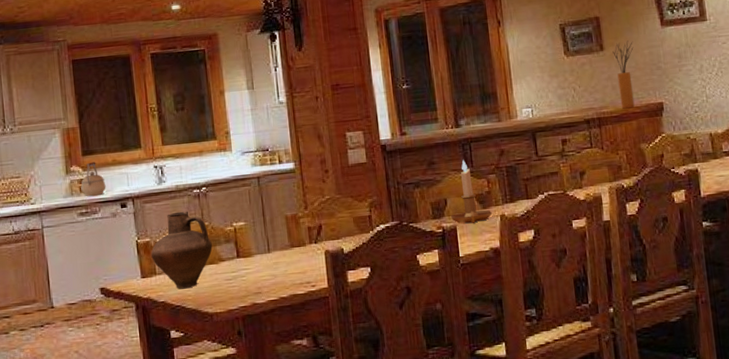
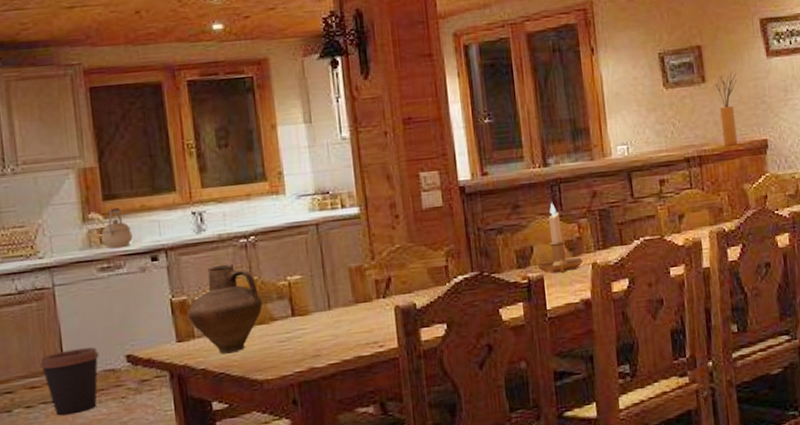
coffee cup: none [32,280,79,338] -> present [40,347,99,416]

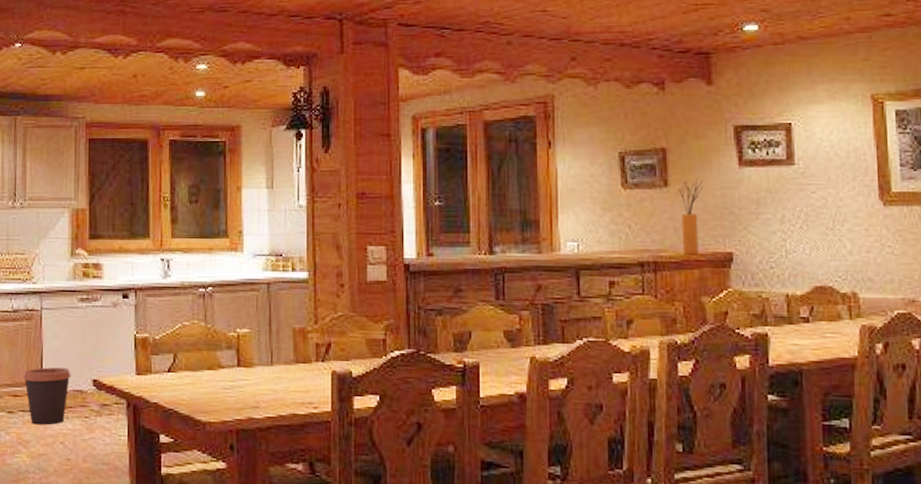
kettle: present [101,208,133,249] -> none [84,247,110,283]
pitcher: present [188,263,263,354] -> none [148,309,213,392]
candlestick: present [537,203,583,273] -> none [474,291,521,362]

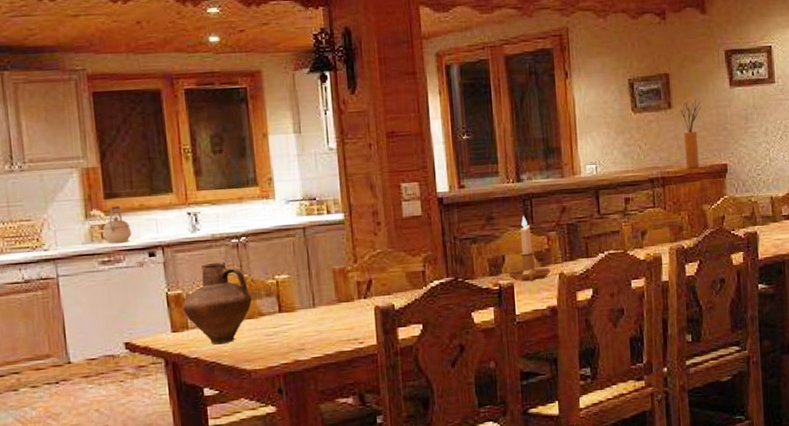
coffee cup: present [24,367,71,425] -> none [45,334,100,396]
kettle: none [84,247,110,283] -> present [102,206,132,244]
pitcher: none [148,309,213,392] -> present [182,261,252,345]
candlestick: none [474,291,521,362] -> present [508,216,550,281]

